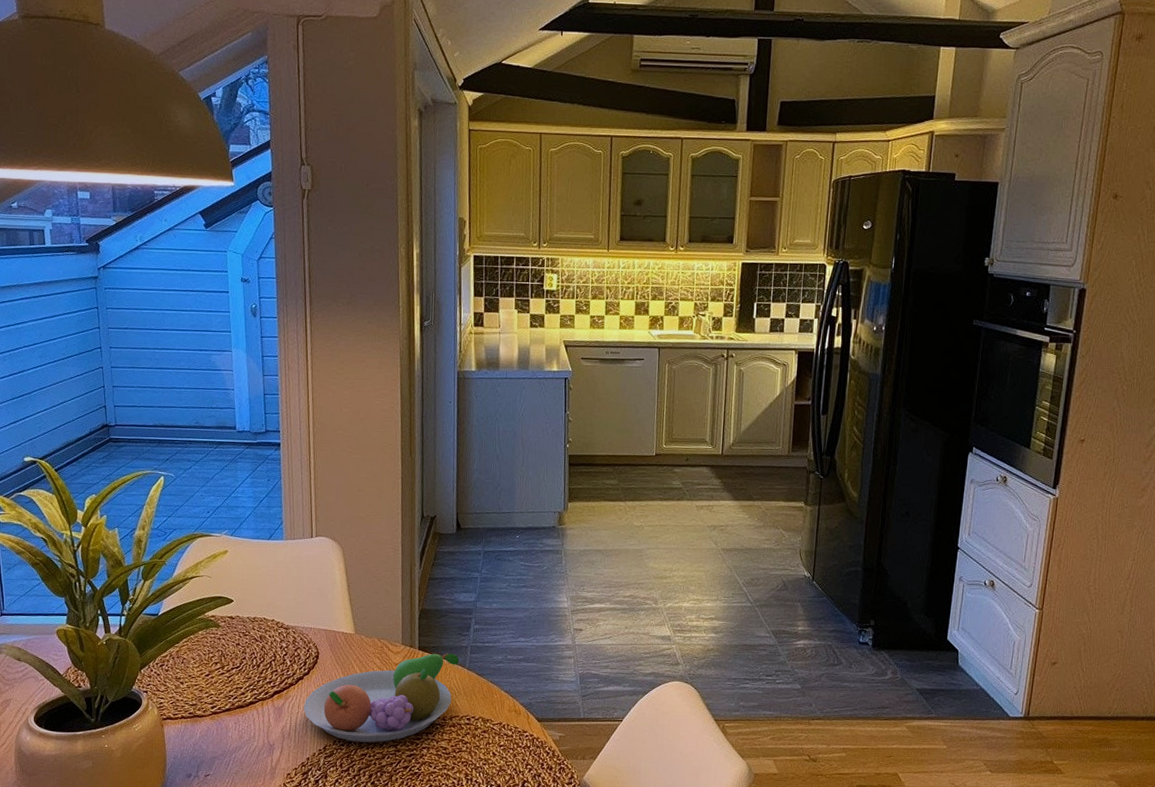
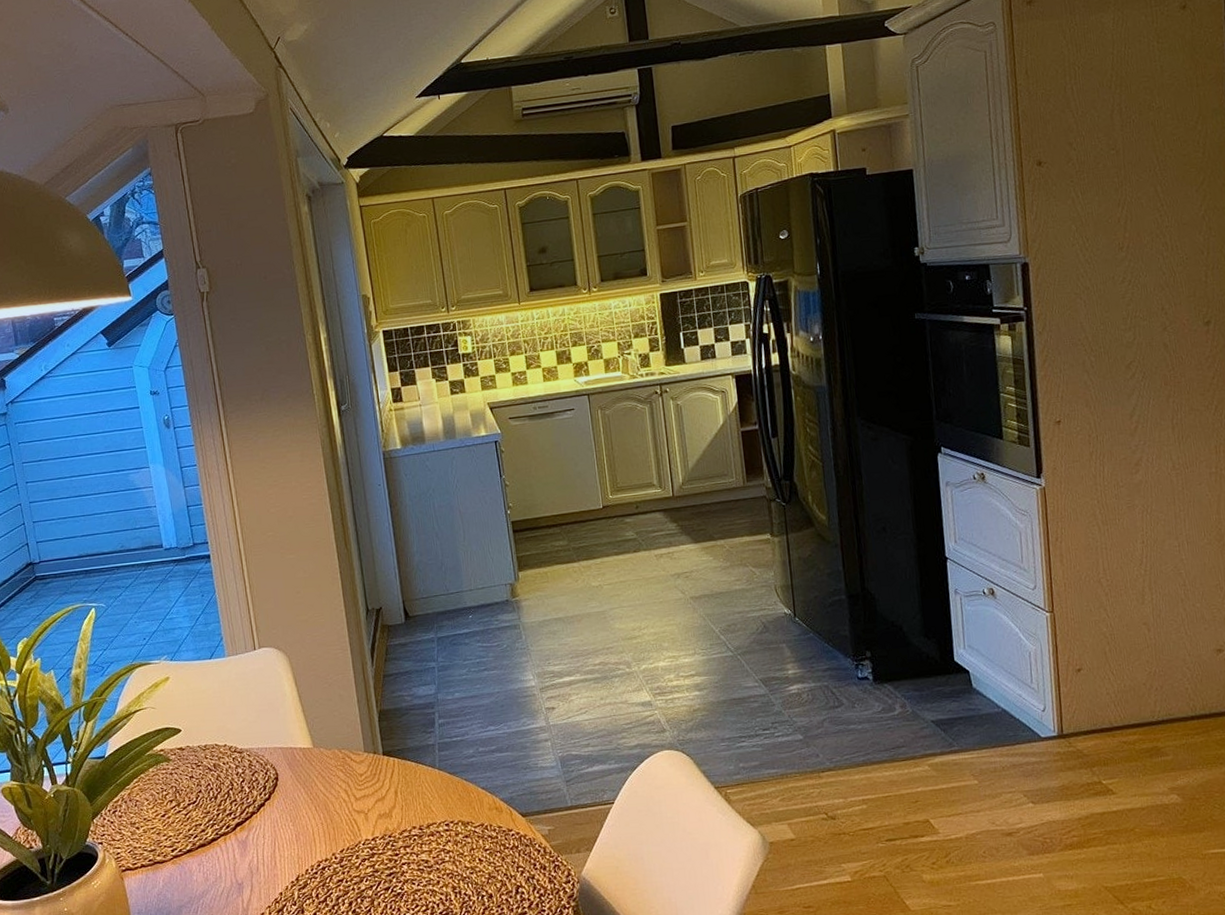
fruit bowl: present [303,653,459,743] -> none [269,754,428,868]

